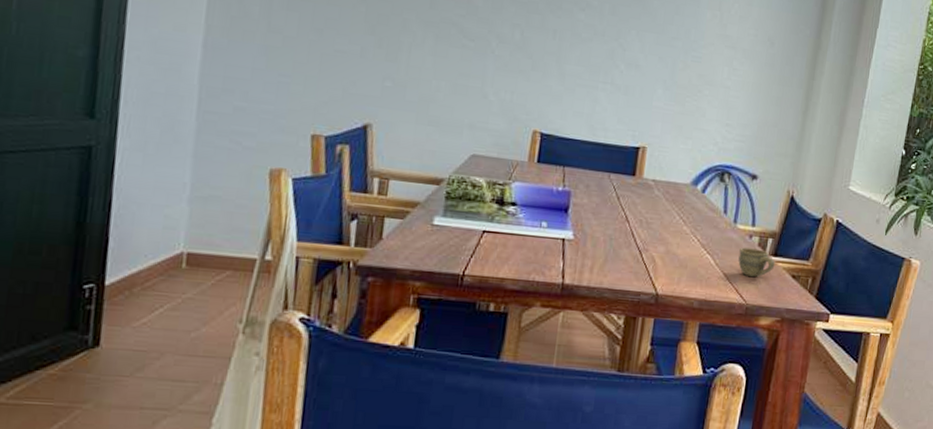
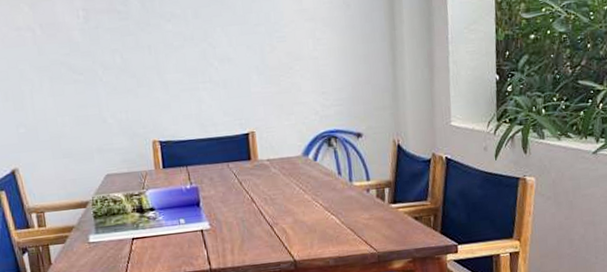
cup: present [738,247,775,277] -> none [360,200,397,227]

